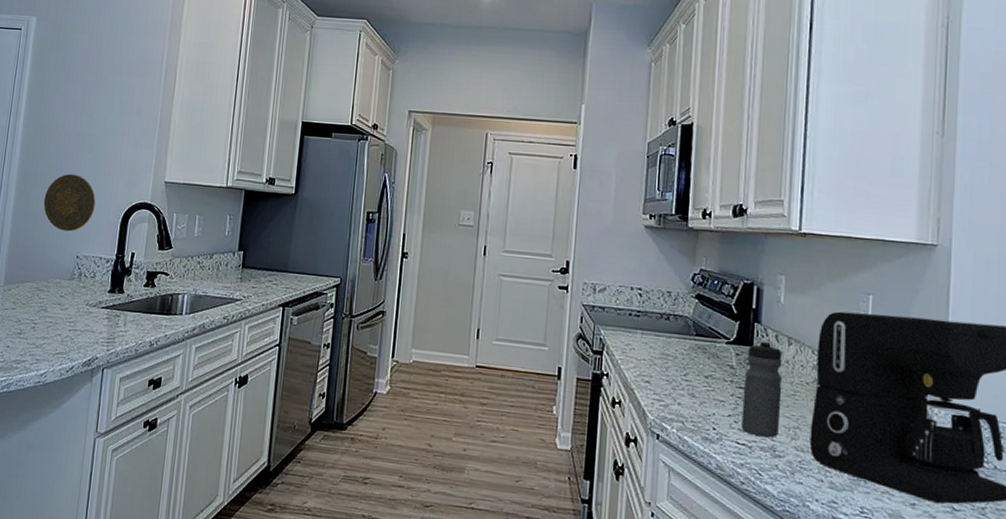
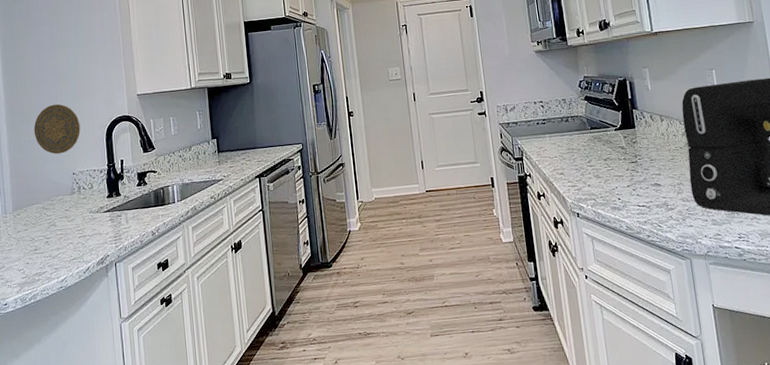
water bottle: present [741,339,783,438] -> none [632,121,668,197]

